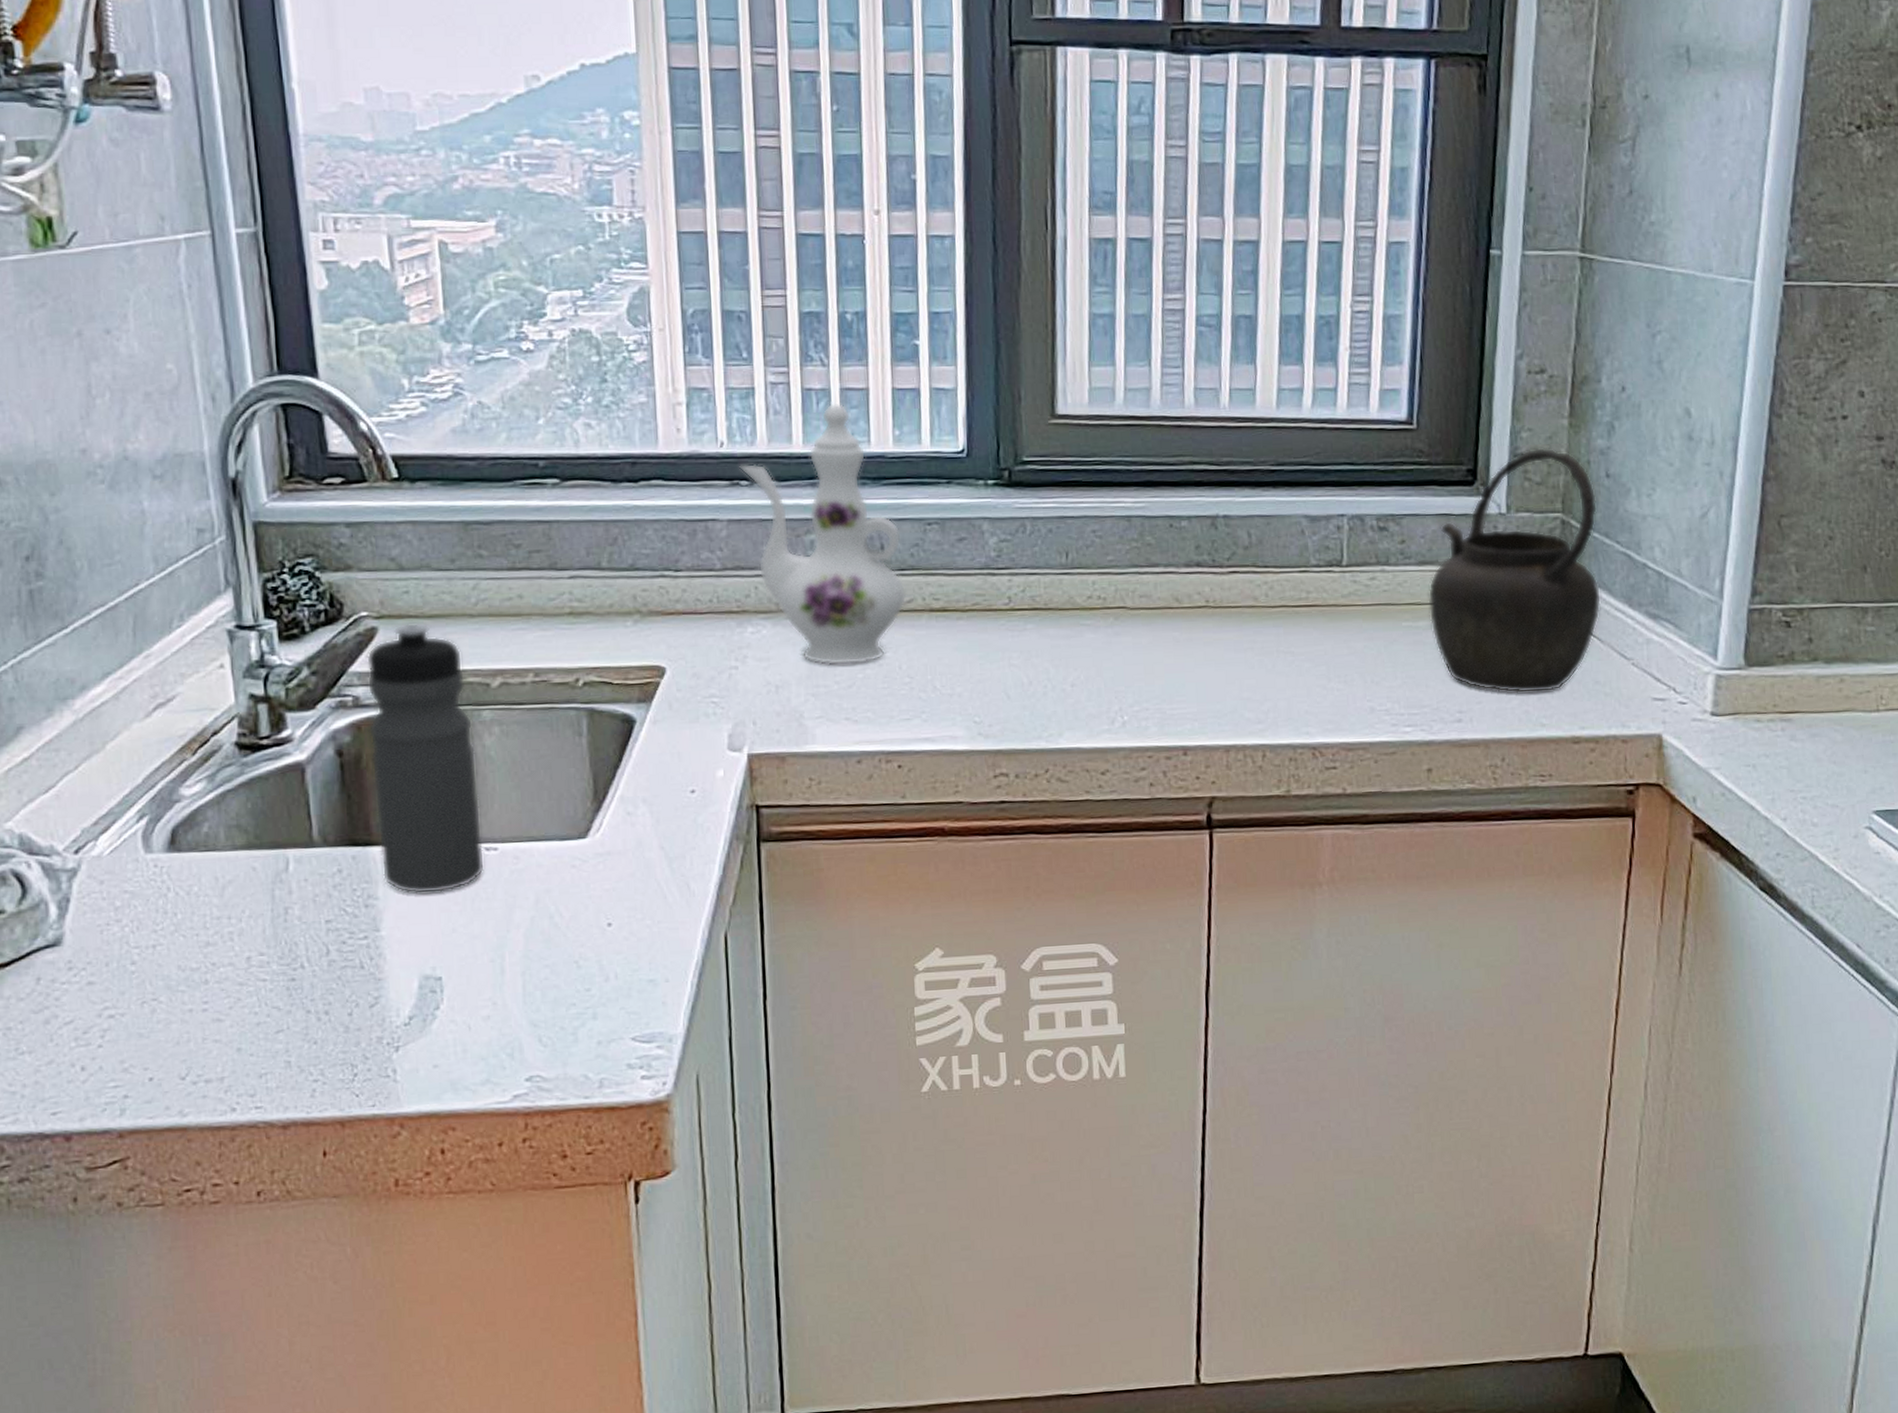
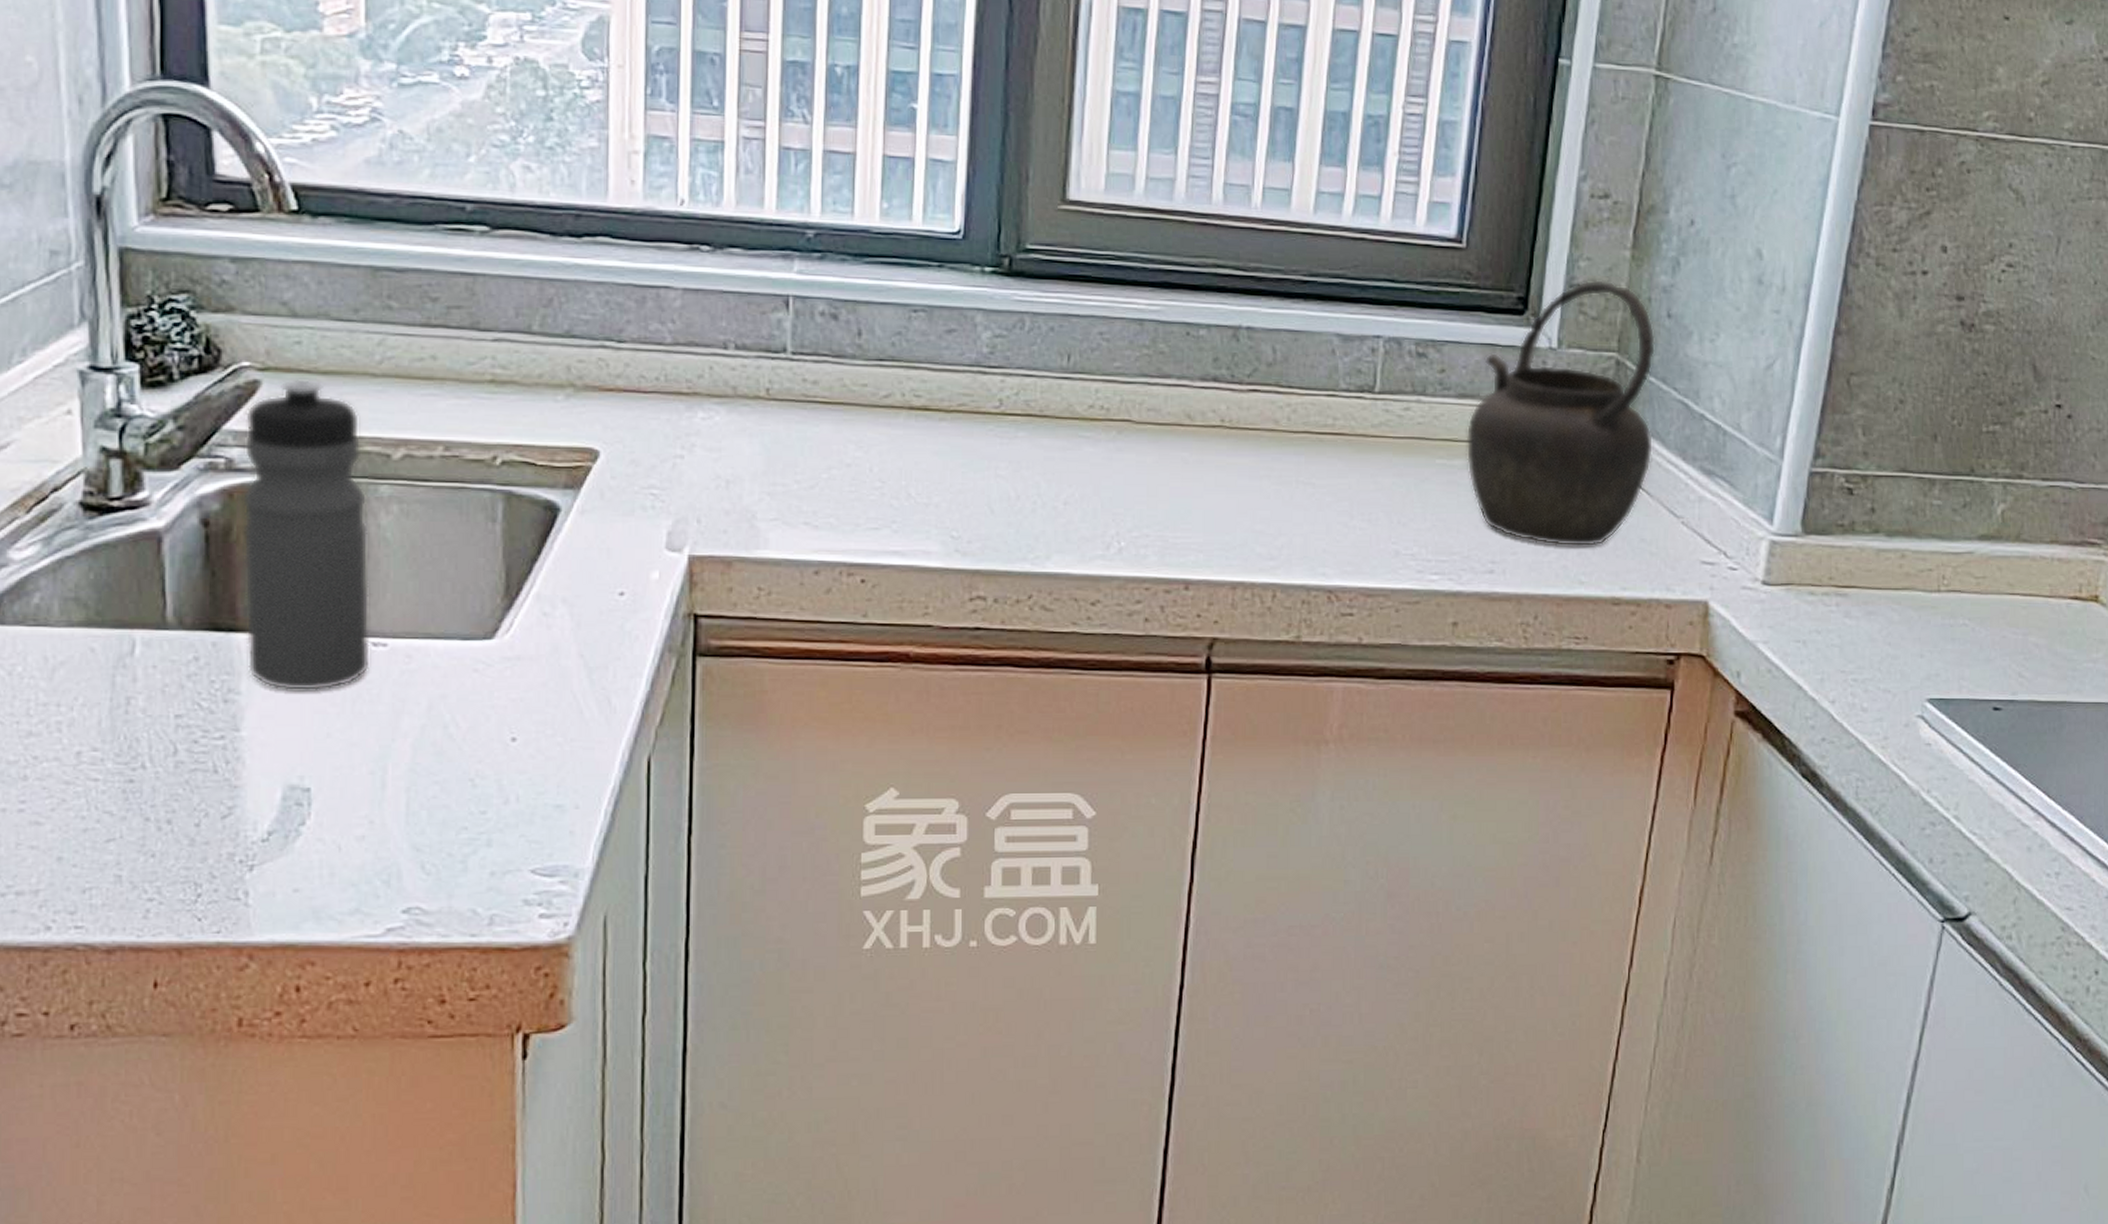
ewer: present [739,403,907,666] -> none [701,166,884,463]

